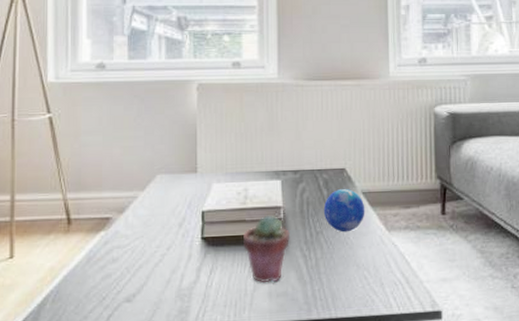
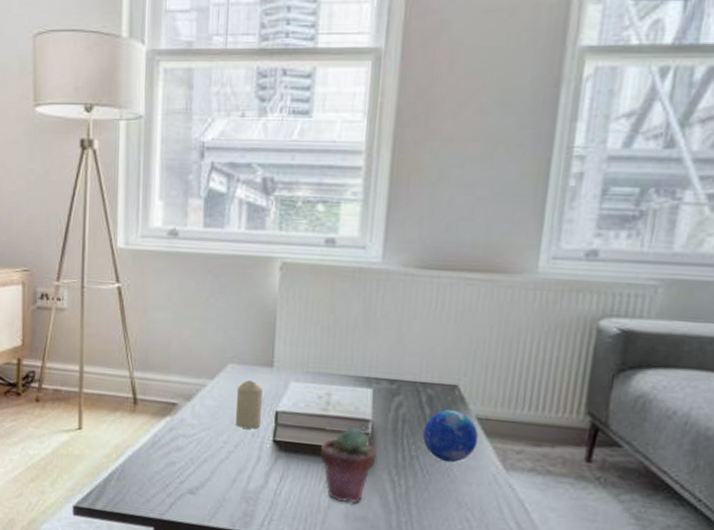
candle: none [166,187,189,231] -> present [235,380,263,429]

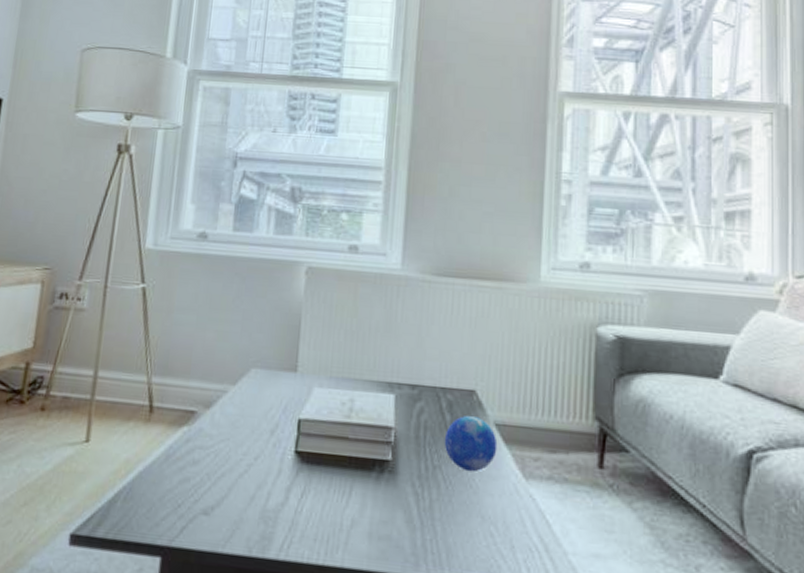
candle: present [235,380,263,429] -> none [256,386,286,439]
potted succulent: present [319,427,378,505] -> none [342,435,401,522]

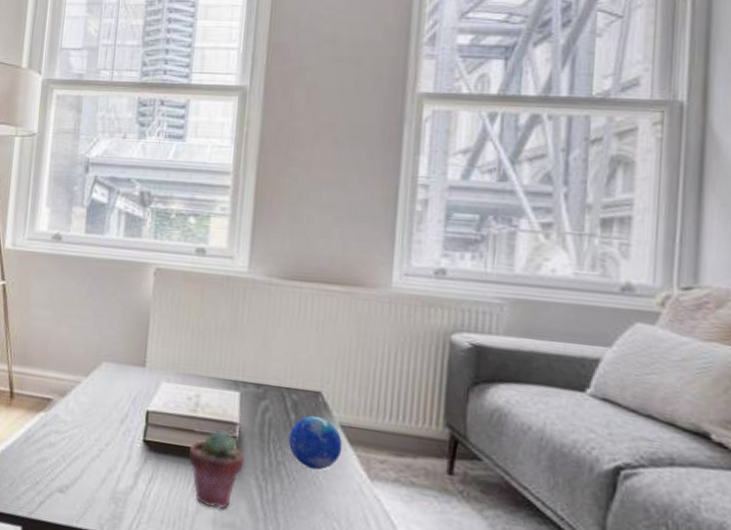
potted succulent: none [342,435,401,522] -> present [188,429,245,510]

